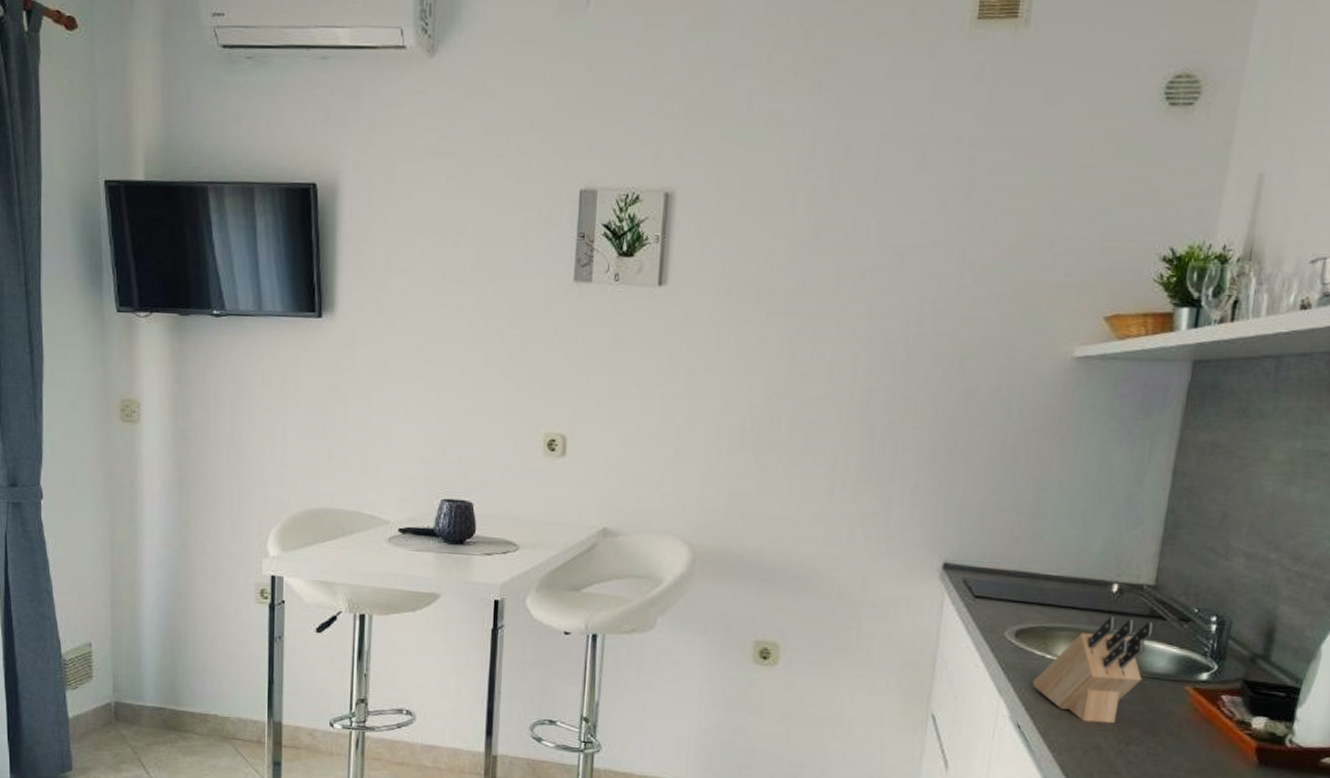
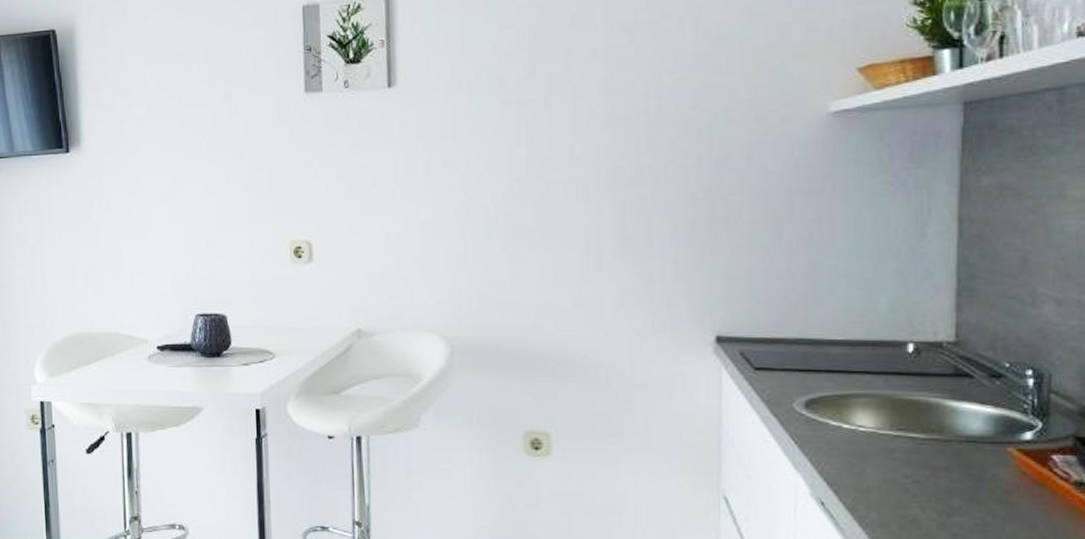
knife block: present [1032,616,1155,724] -> none [831,378,962,494]

